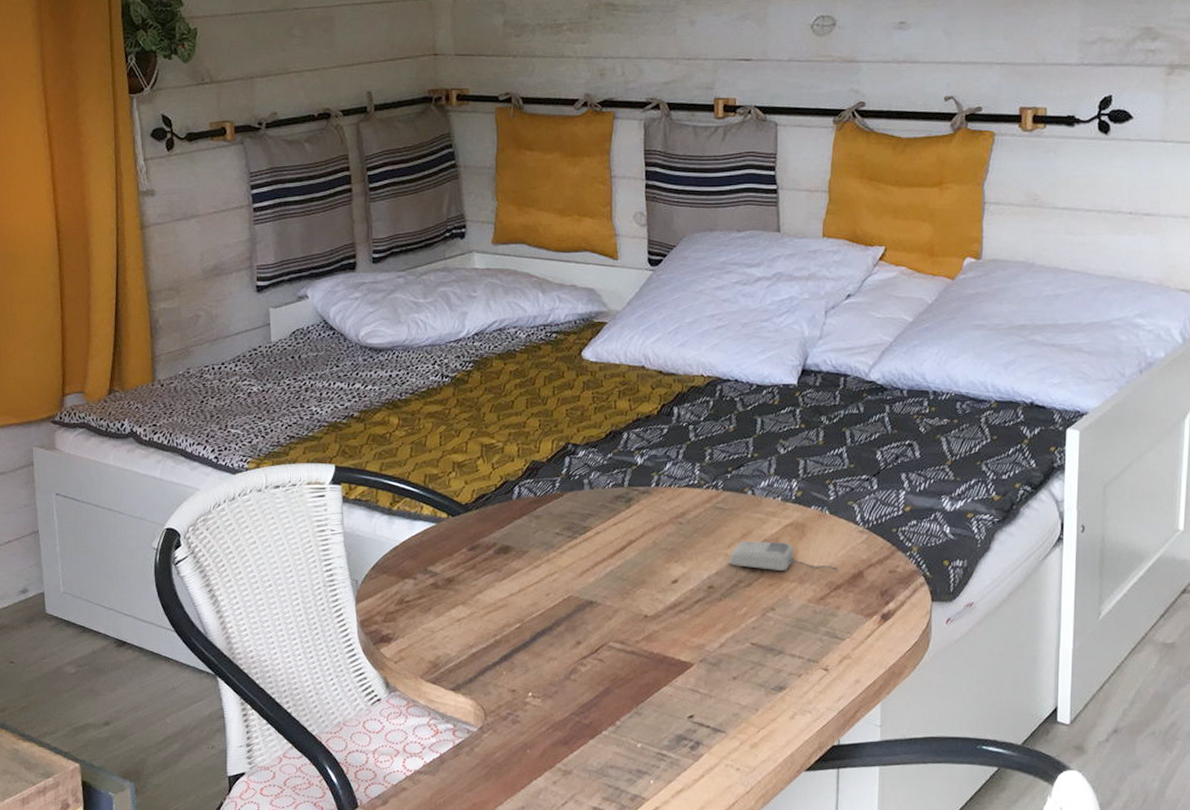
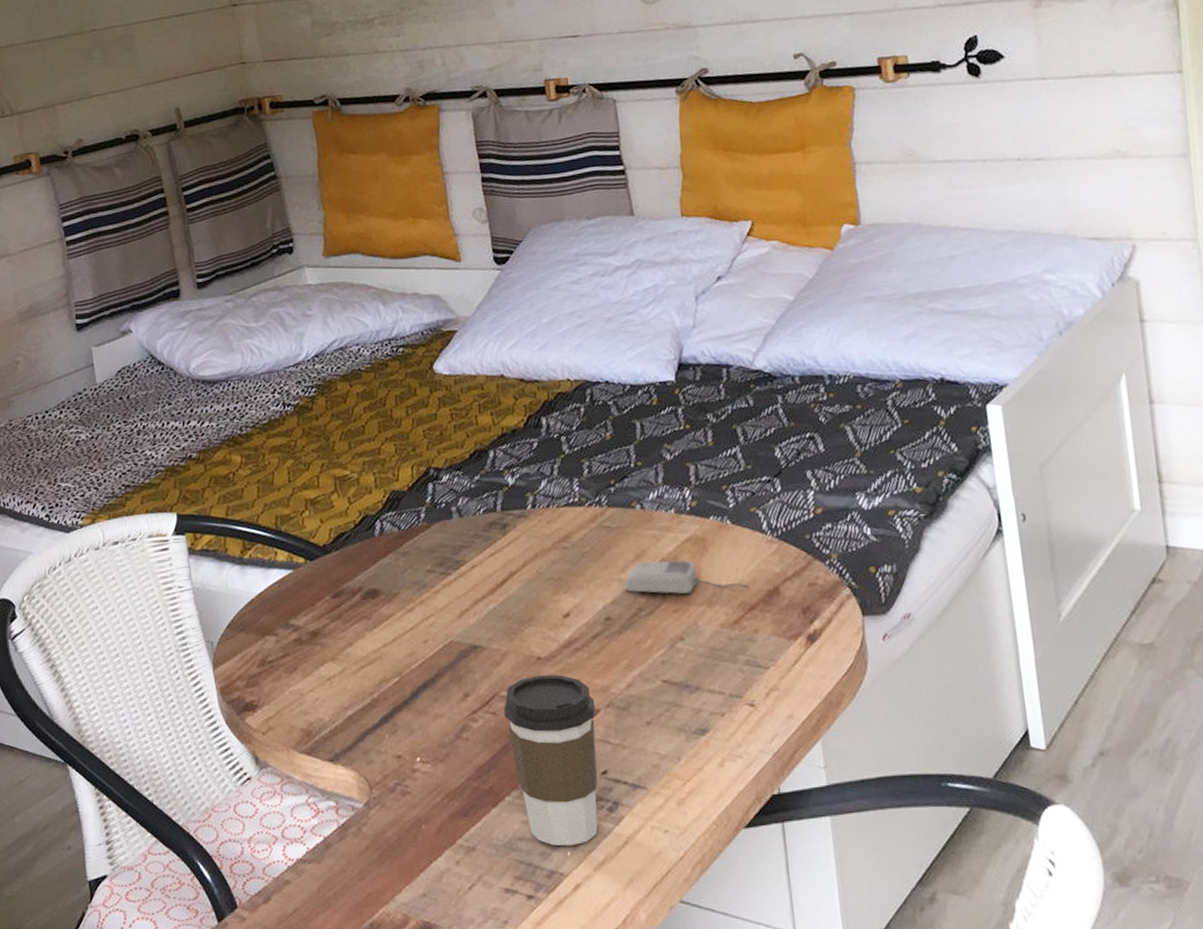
coffee cup: none [609,630,690,776] -> present [503,674,598,847]

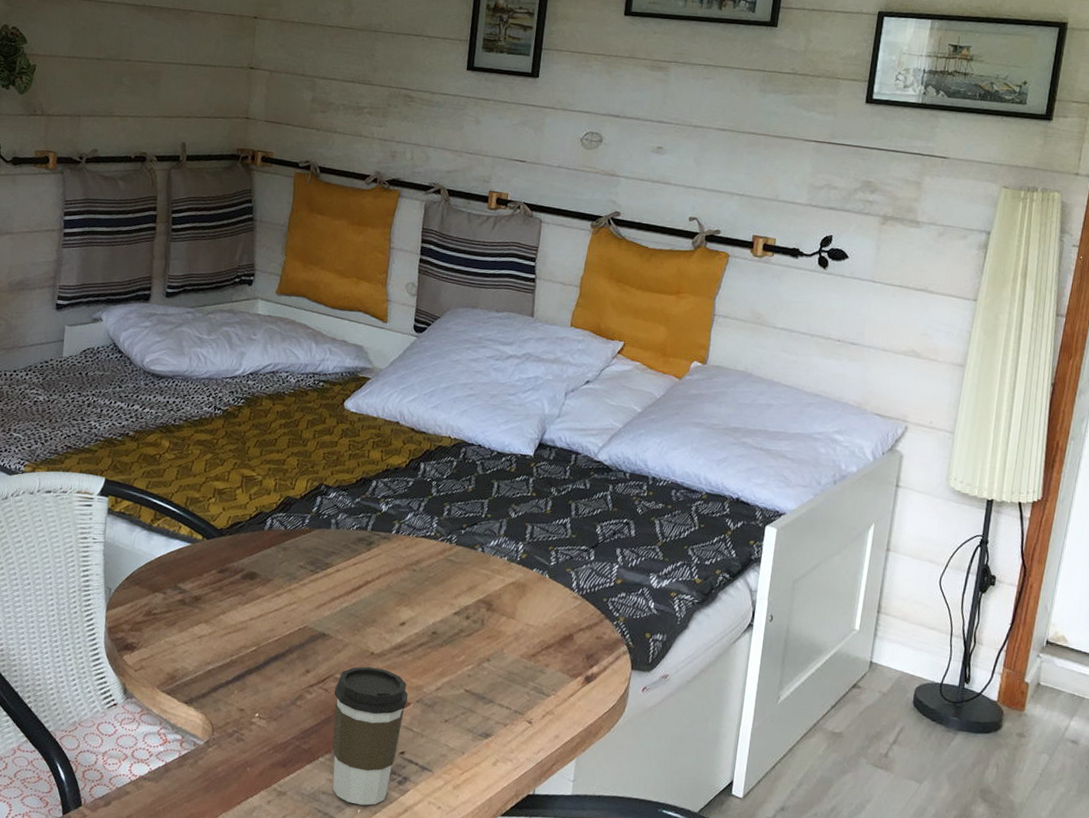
computer mouse: present [624,560,751,594] -> none [454,593,552,631]

